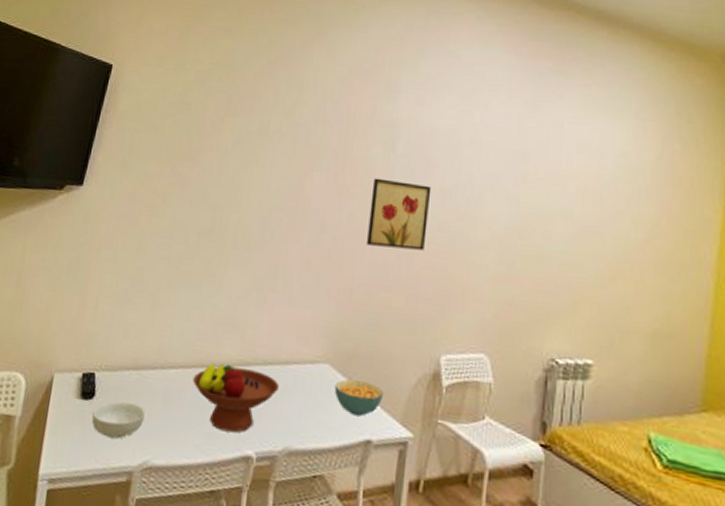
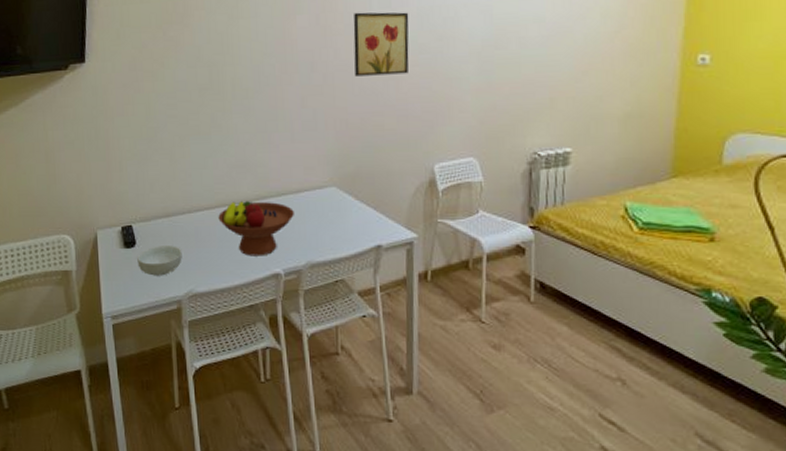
cereal bowl: present [334,379,385,417] -> none [343,197,388,227]

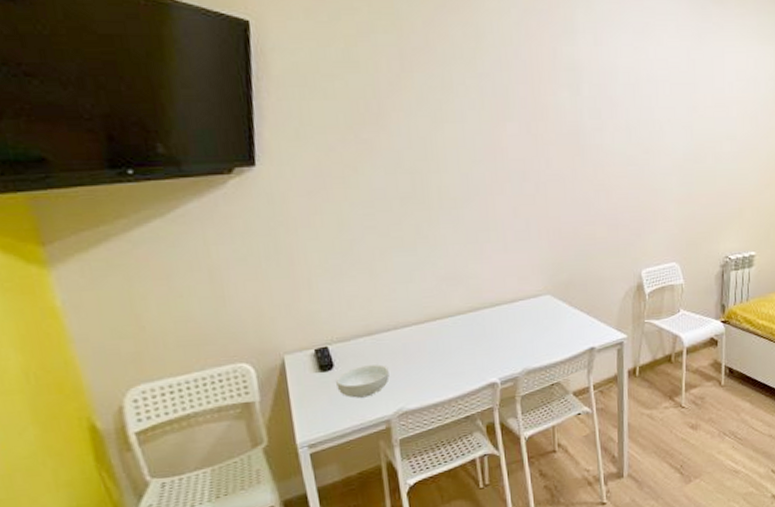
fruit bowl: present [218,201,294,256] -> none [428,313,509,369]
wall art: present [353,12,409,77] -> none [564,122,619,186]

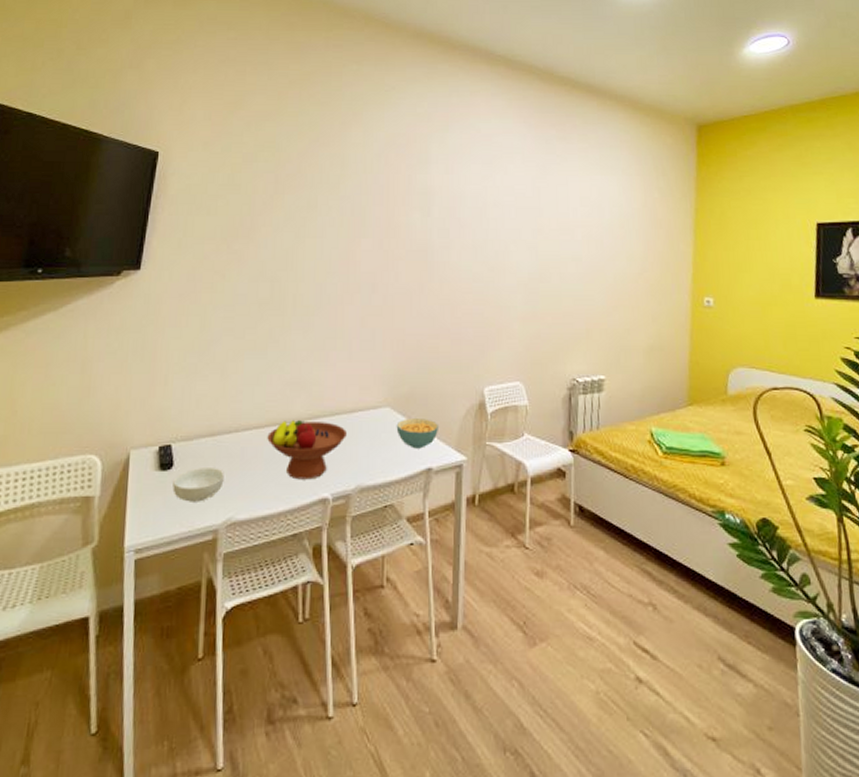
fruit bowl: none [428,313,509,369] -> present [267,420,347,480]
cereal bowl: none [557,303,600,332] -> present [396,419,440,449]

